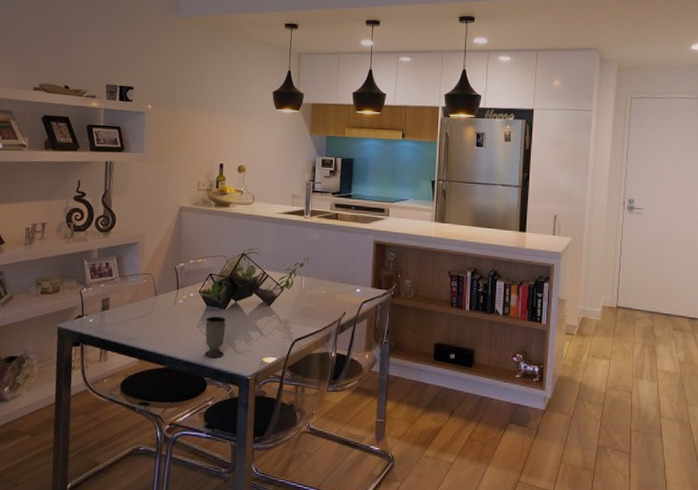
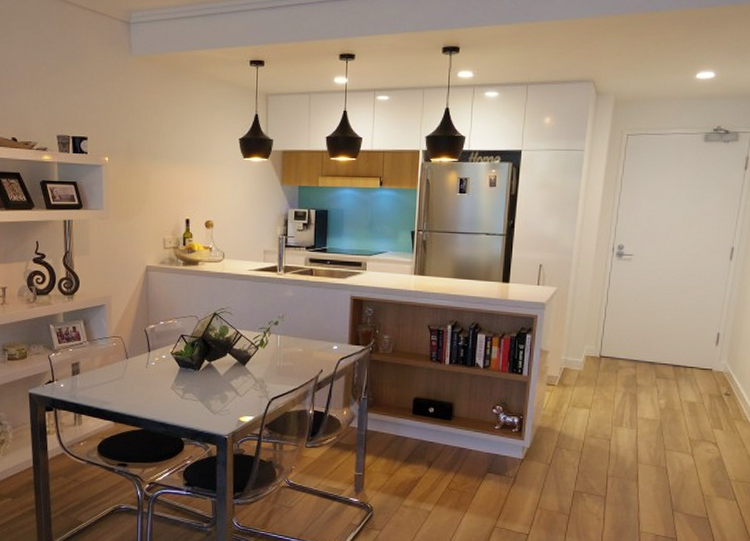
cup: present [204,316,226,358] -> none [179,378,201,419]

